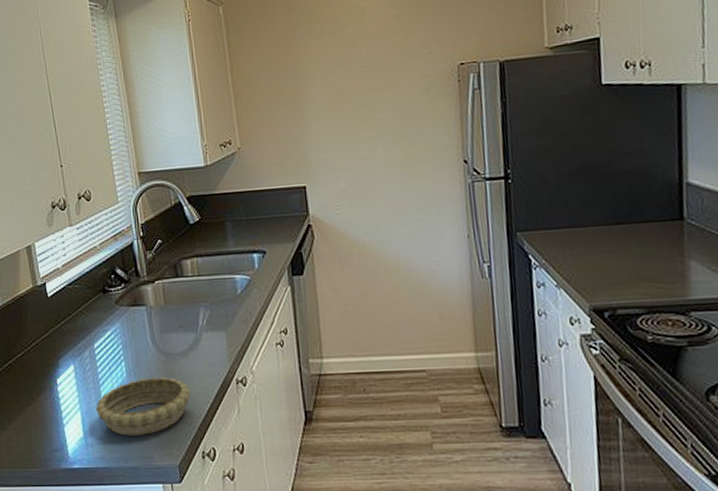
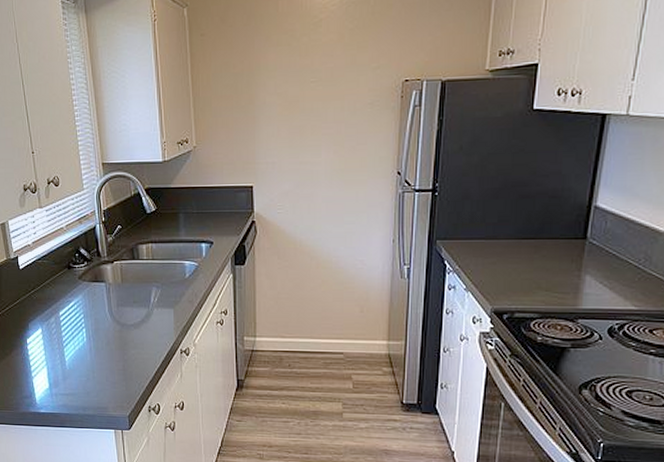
decorative bowl: present [95,376,192,436] -> none [59,343,142,390]

